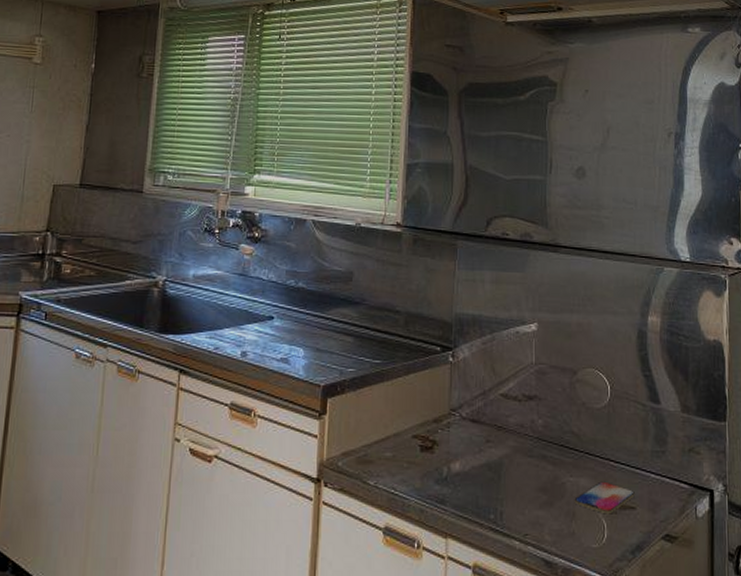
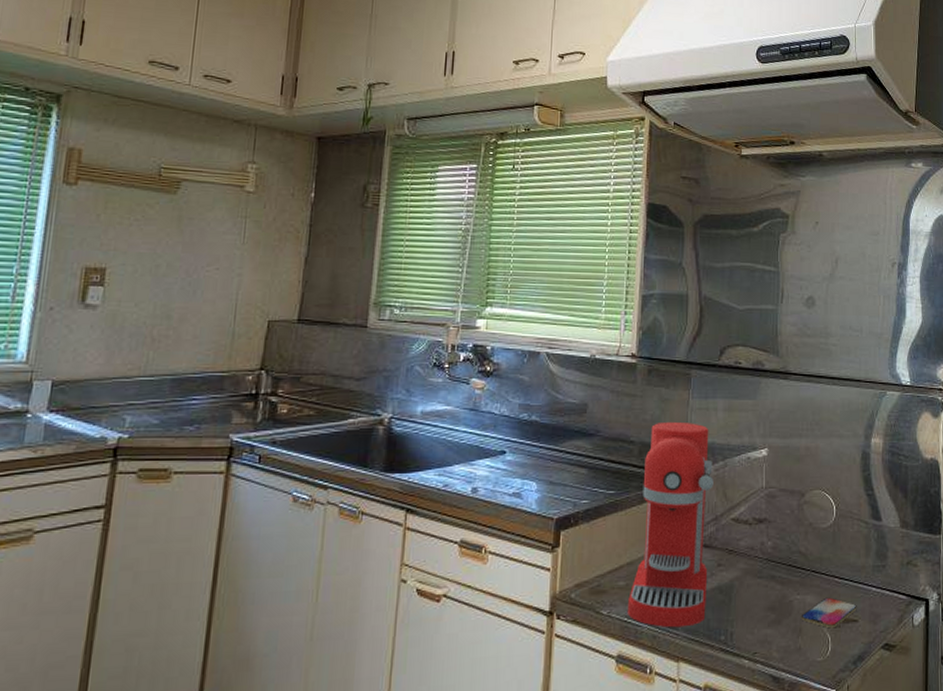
coffee maker: none [394,292,481,503] -> present [627,421,714,628]

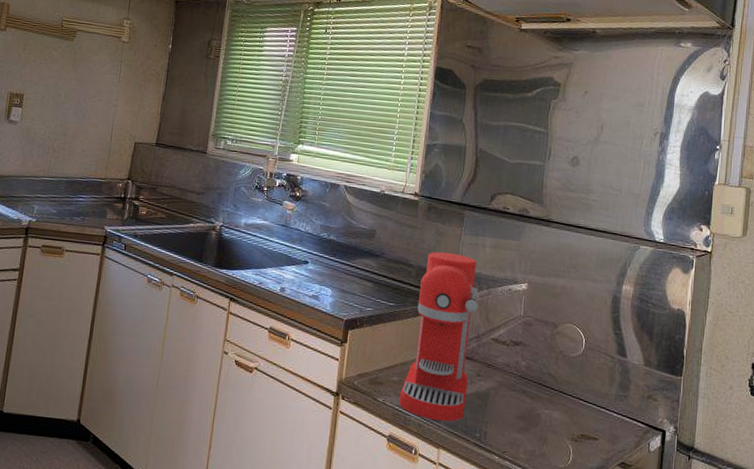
smartphone: present [801,597,857,629] -> none [547,415,598,442]

